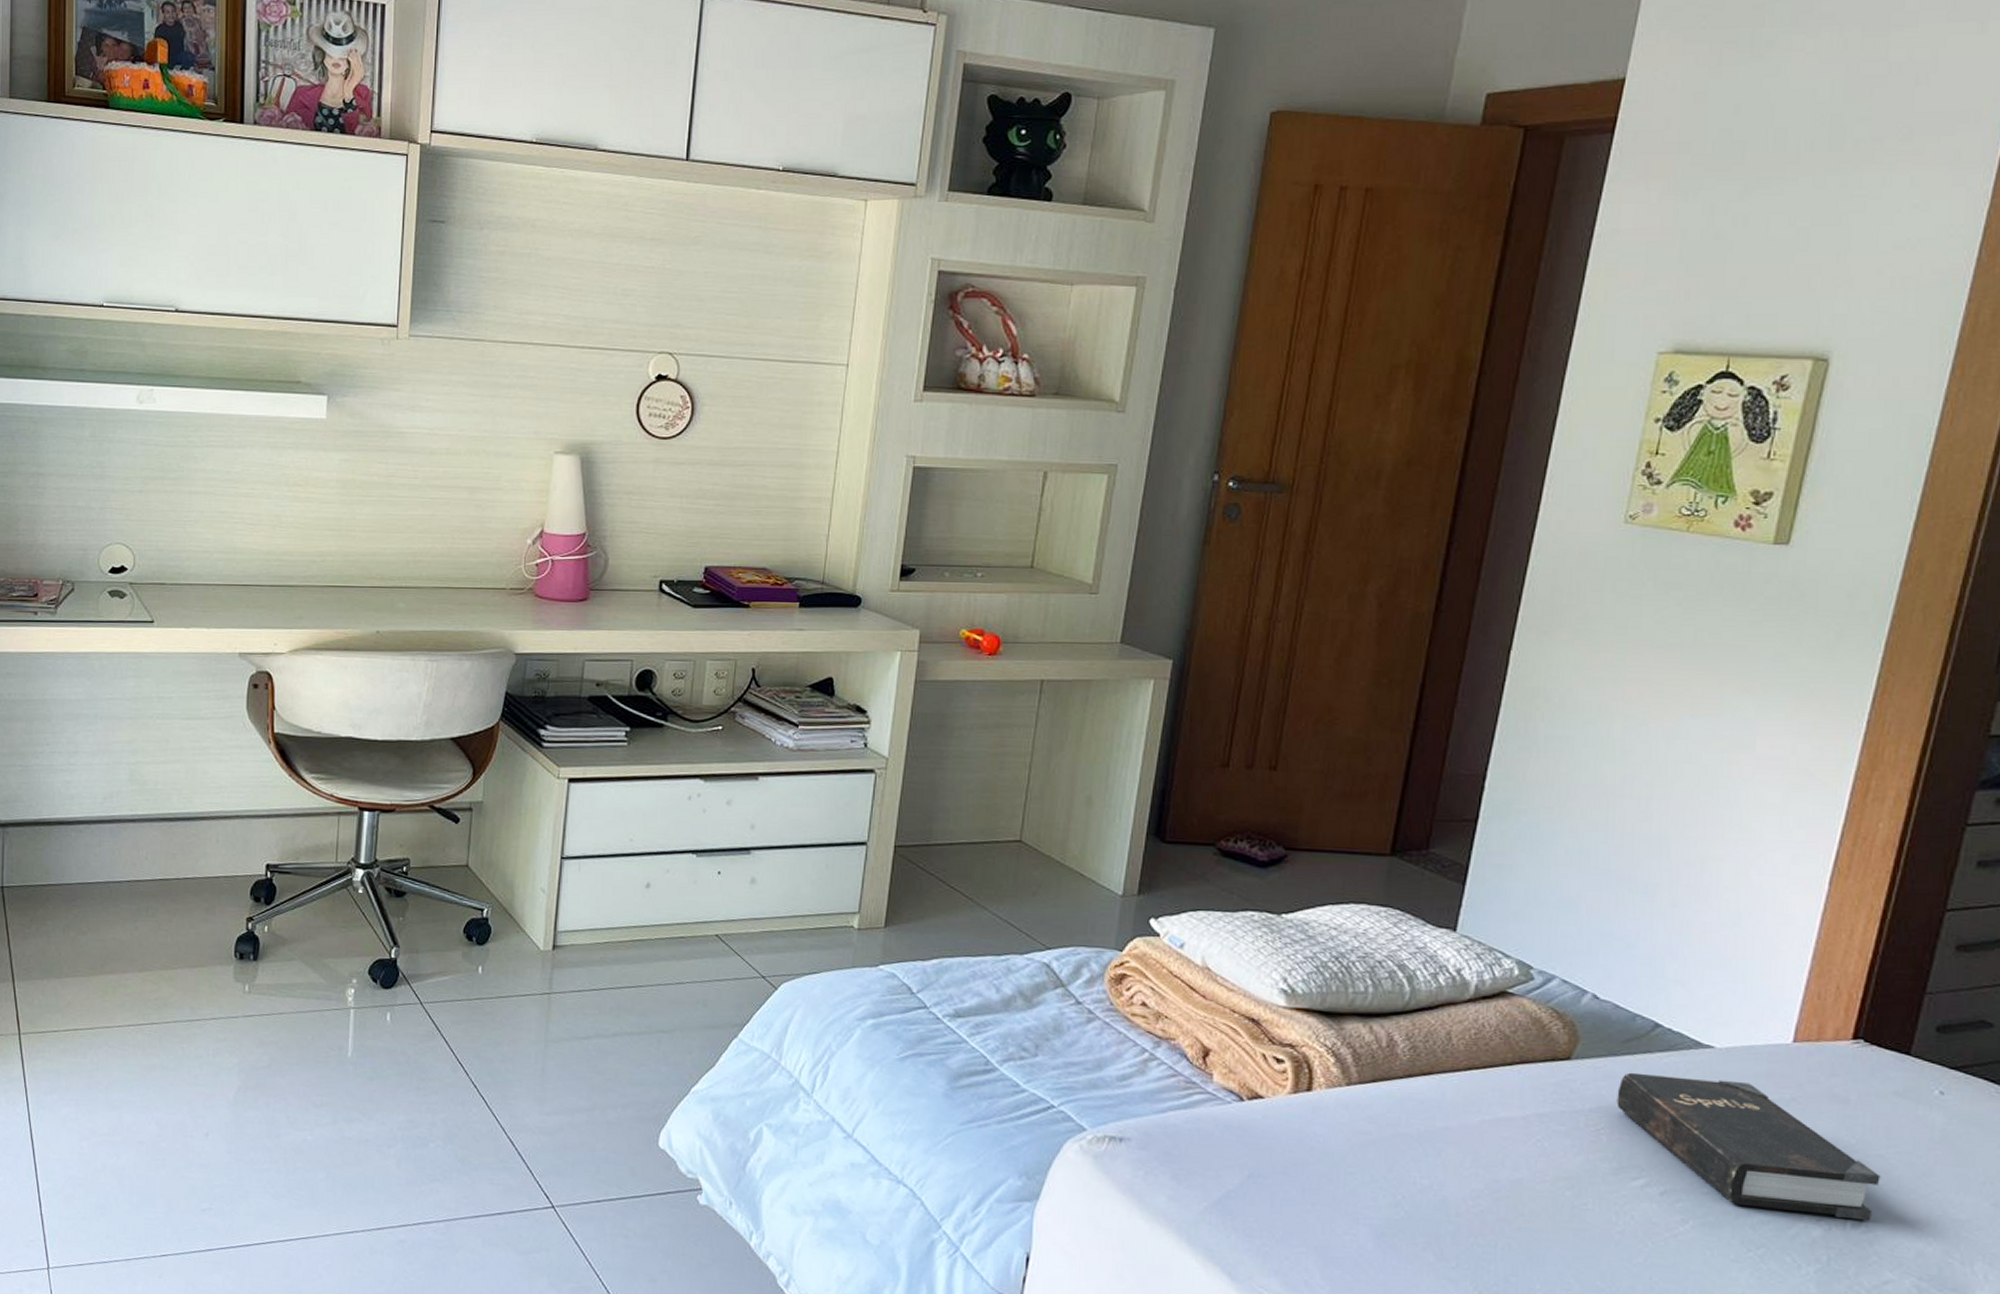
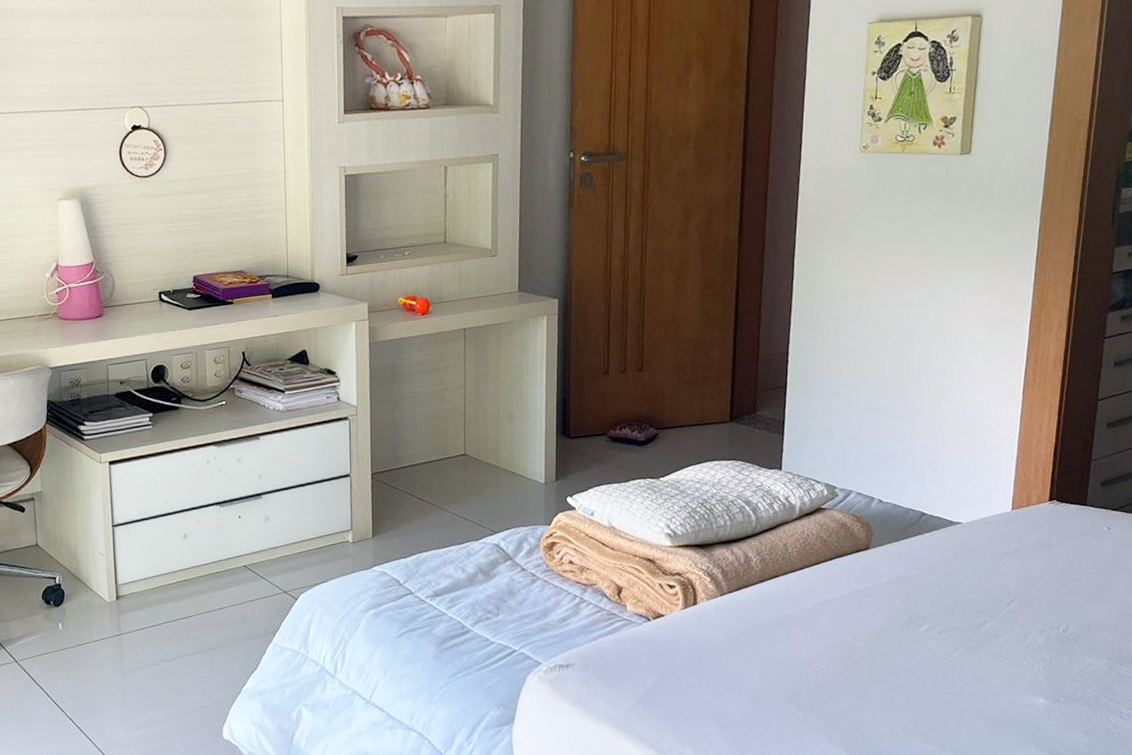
hardback book: present [1616,1072,1881,1221] -> none [902,544,1077,631]

